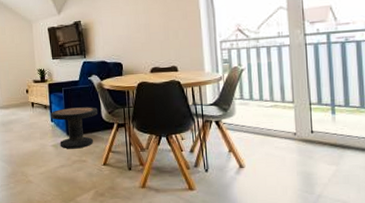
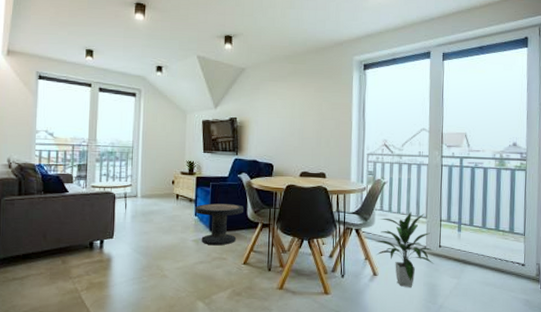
indoor plant: none [237,98,307,178] -> present [375,212,434,287]

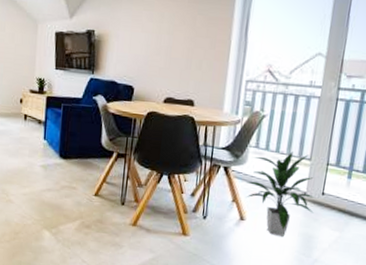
side table: present [195,203,244,246] -> none [44,127,98,174]

